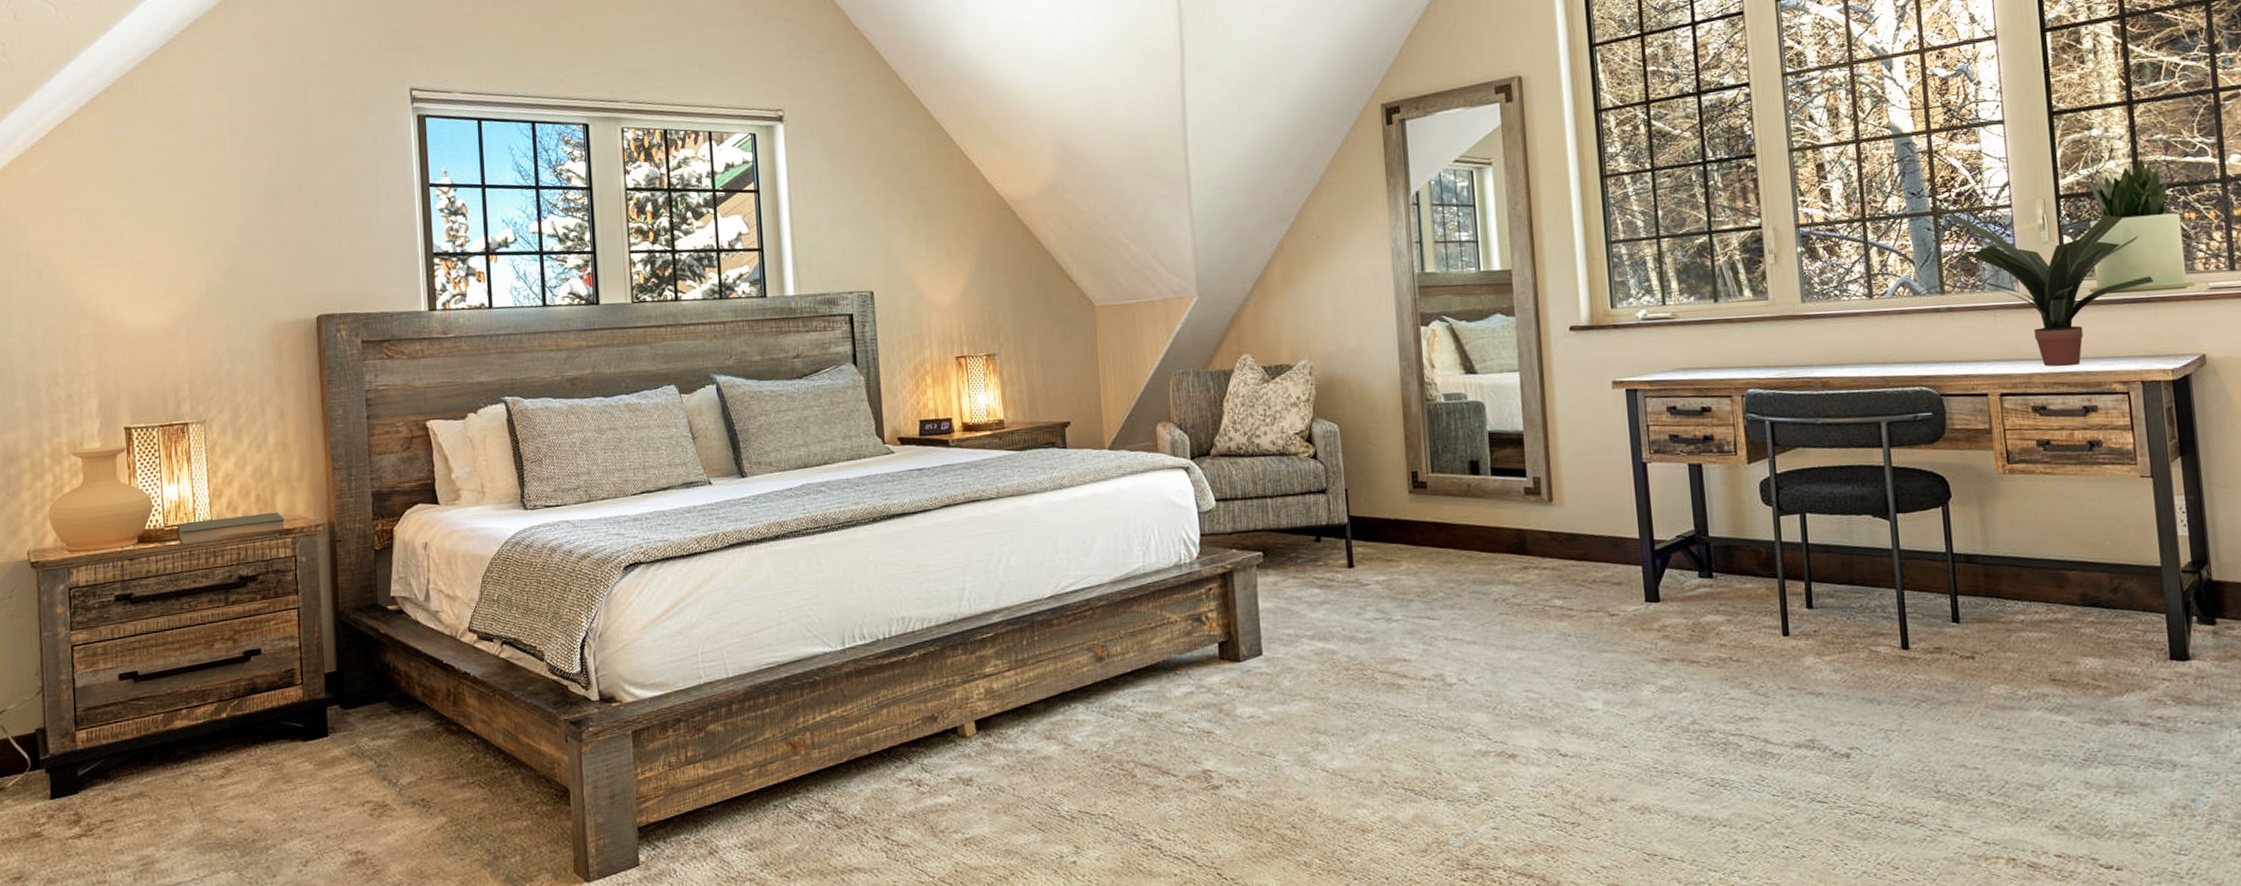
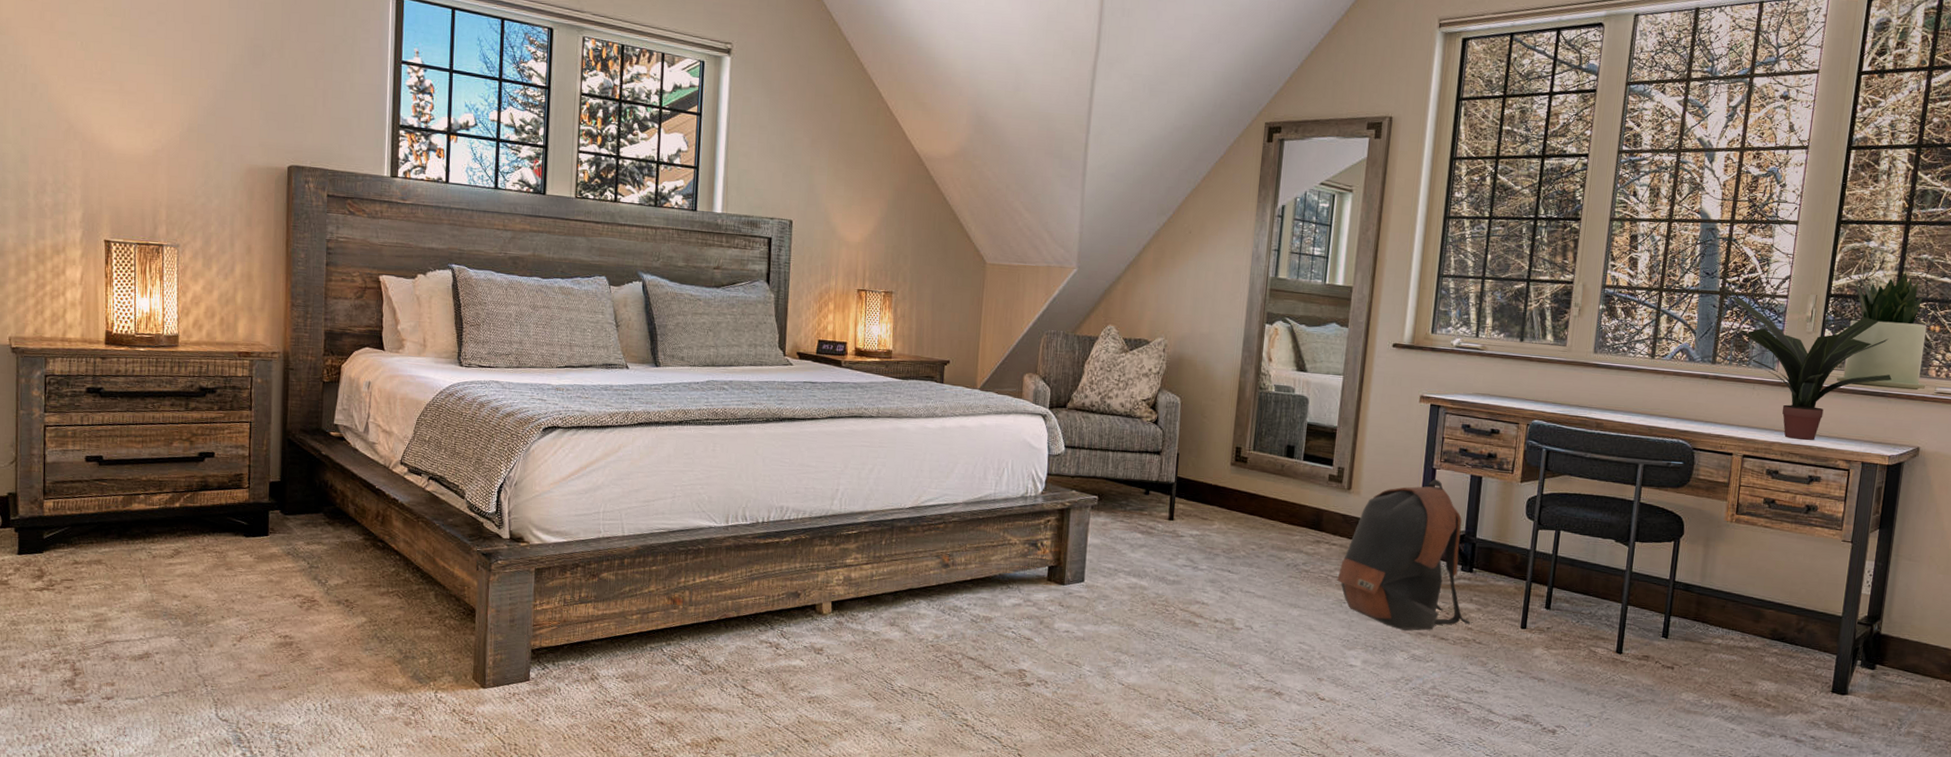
vase: present [48,445,153,553] -> none [29,253,126,347]
book: present [177,512,285,546] -> none [146,332,245,356]
backpack: none [1555,475,1722,660] -> present [1337,479,1470,631]

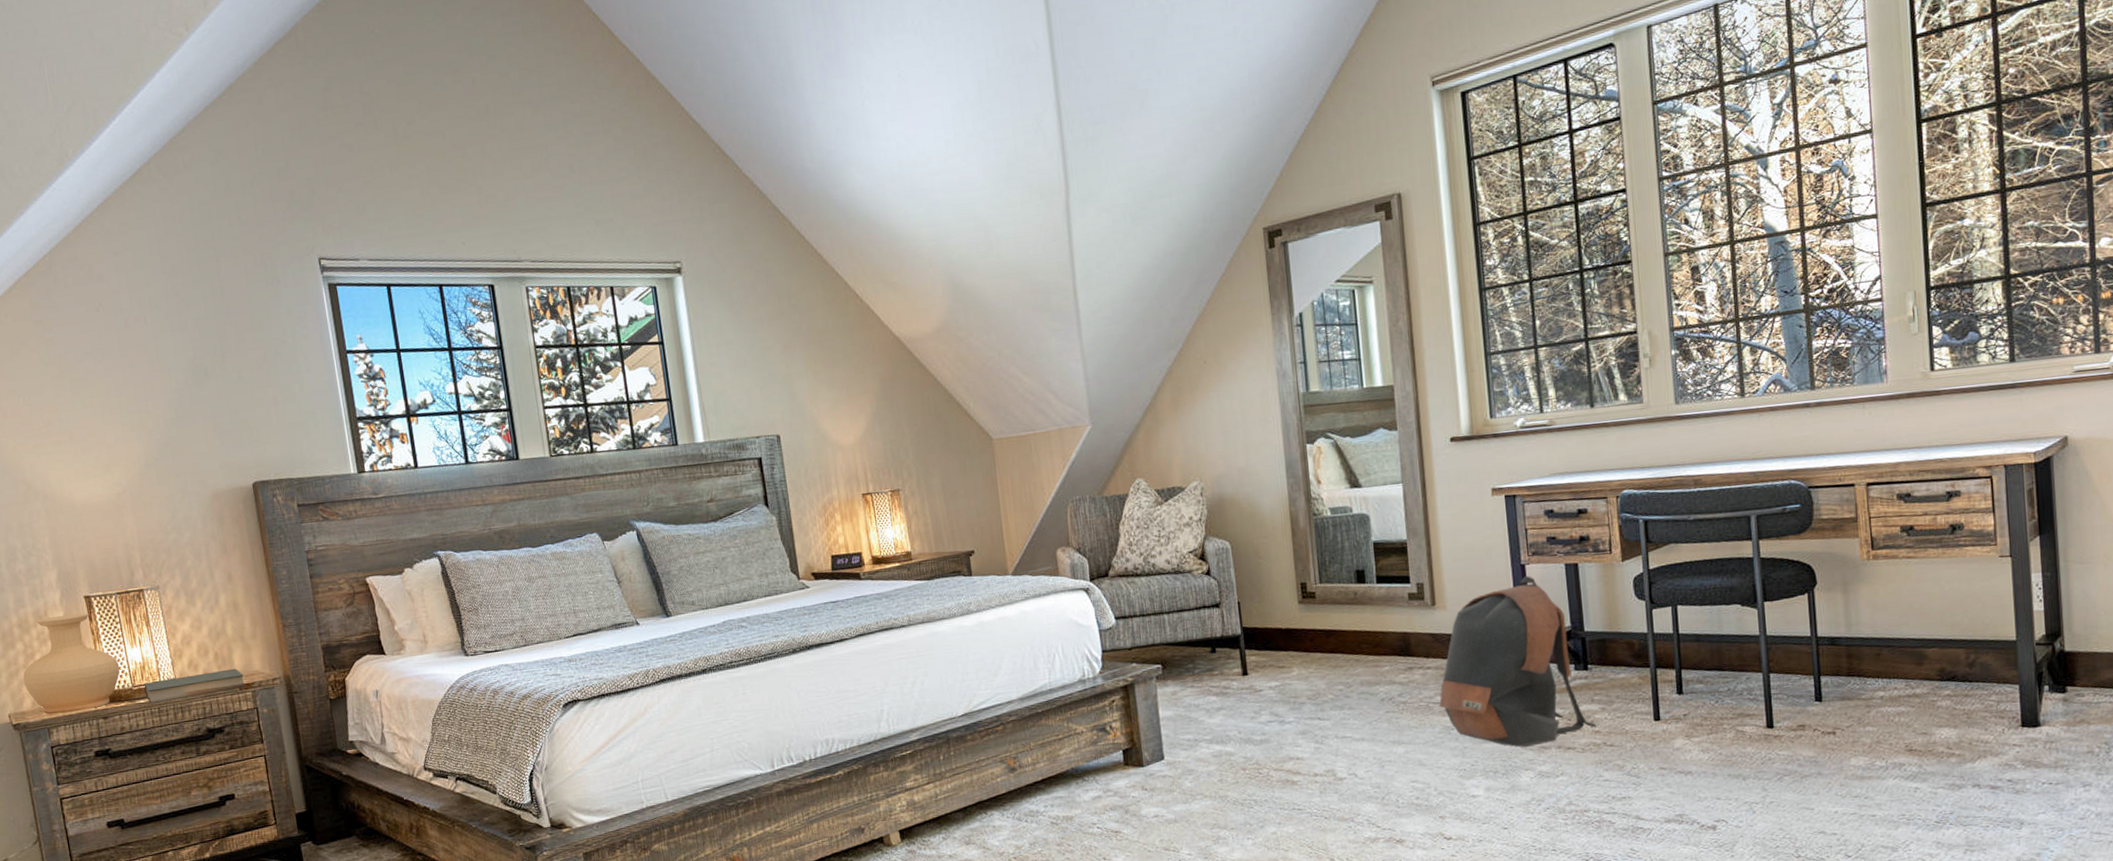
vase: none [29,253,126,347] -> present [22,613,120,715]
book: none [146,332,245,356] -> present [144,668,245,704]
potted plant: present [1729,296,1892,441] -> none [1816,304,2020,455]
planter: present [1835,273,1927,391] -> none [1952,246,2062,382]

